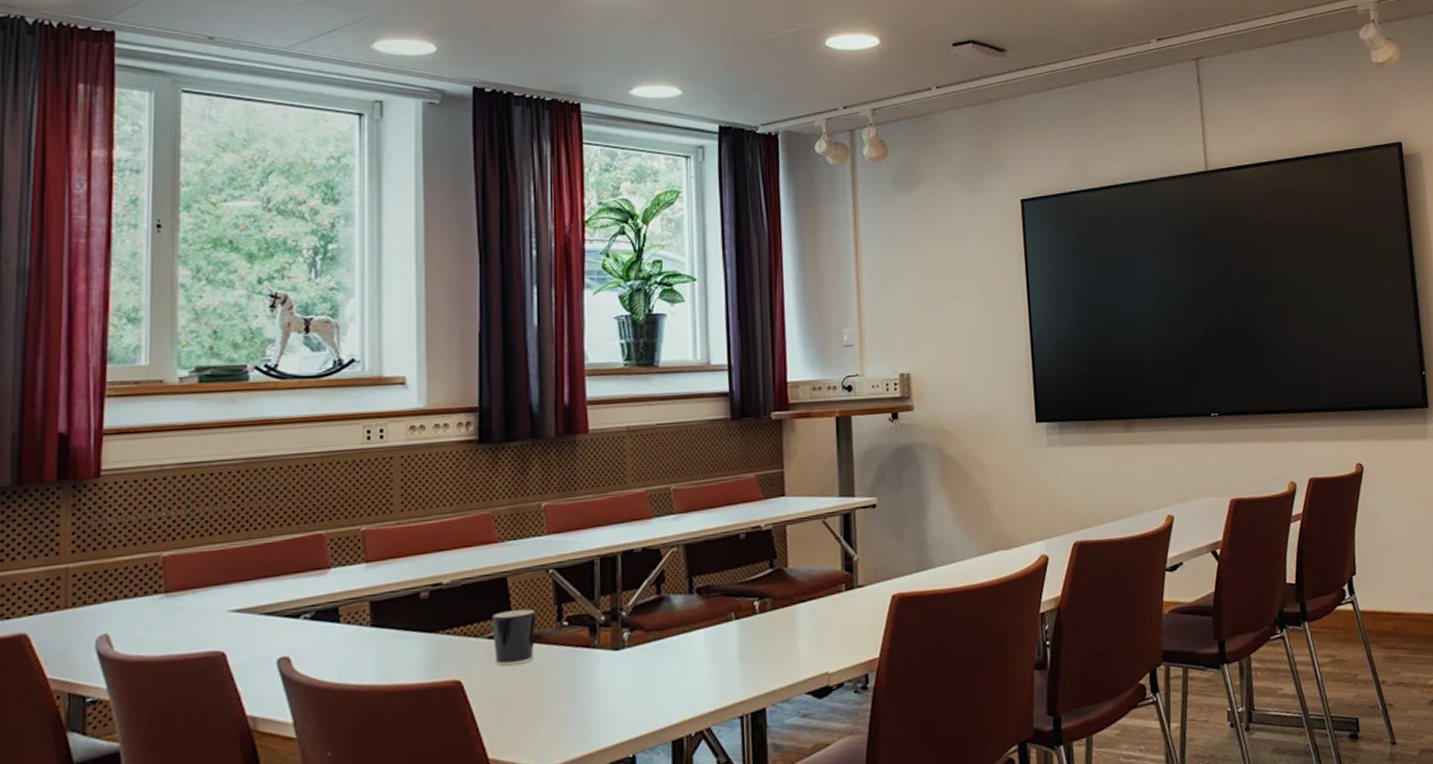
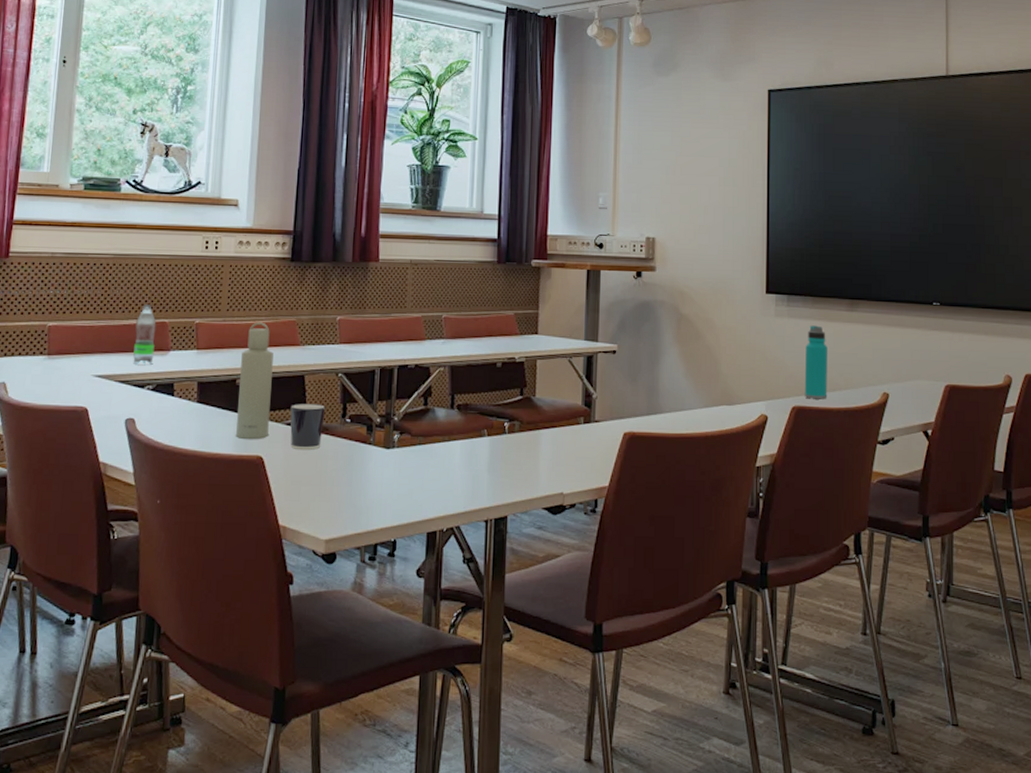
bottle: none [282,515,310,592] -> present [133,304,157,366]
bottle: none [425,520,466,664] -> present [236,322,274,440]
water bottle: none [1082,451,1110,532] -> present [804,325,827,400]

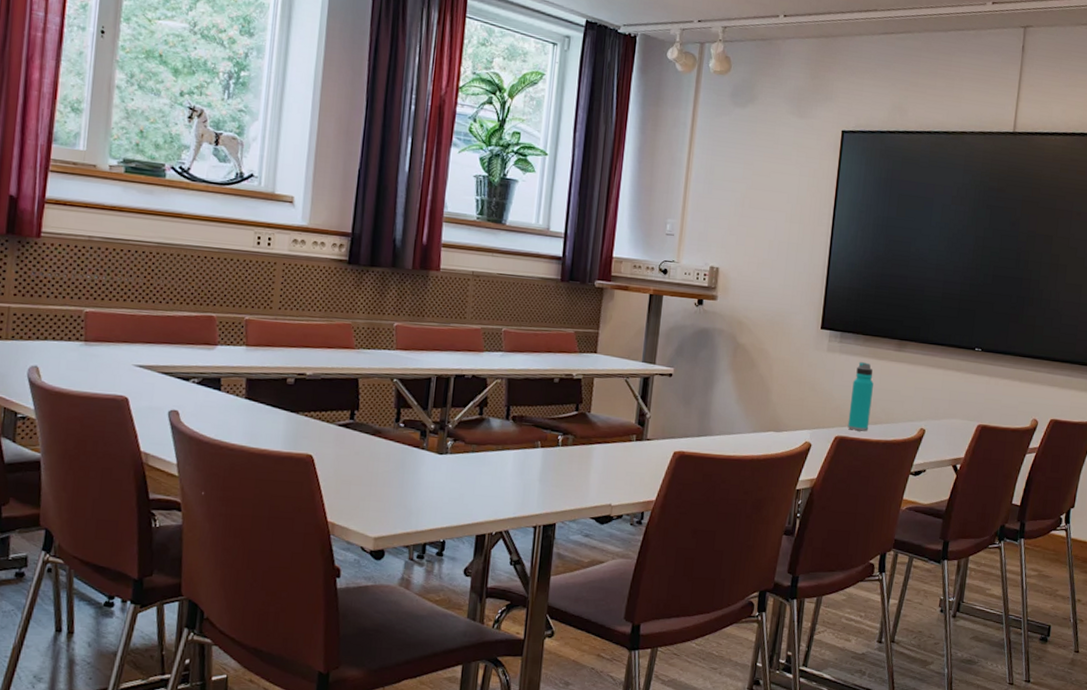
bottle: present [133,304,157,366] -> none [177,297,203,359]
bottle: present [236,322,274,440] -> none [285,322,327,439]
mug: present [290,404,326,451] -> none [341,406,379,452]

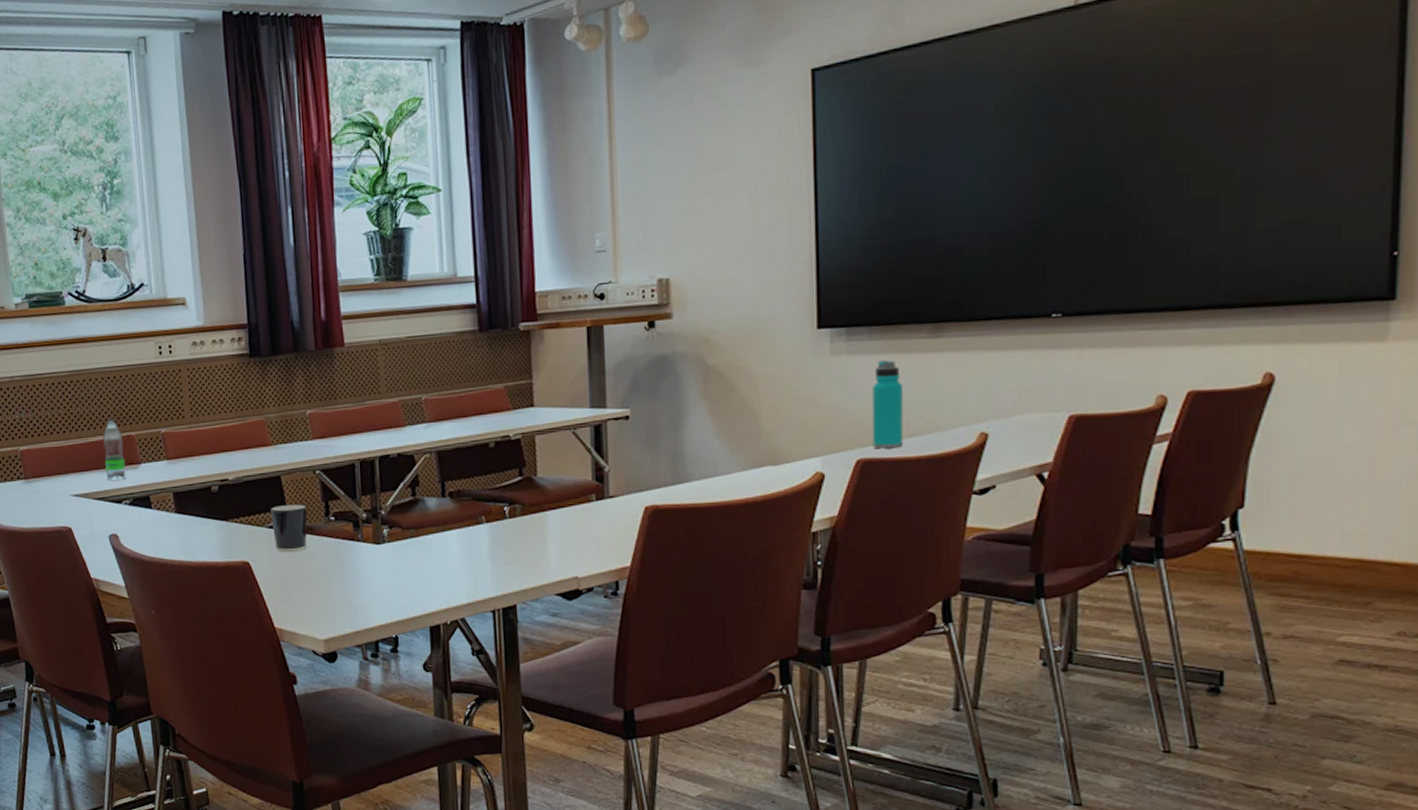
bottle: none [177,297,203,359] -> present [103,419,126,482]
mug: none [341,406,379,452] -> present [270,504,308,553]

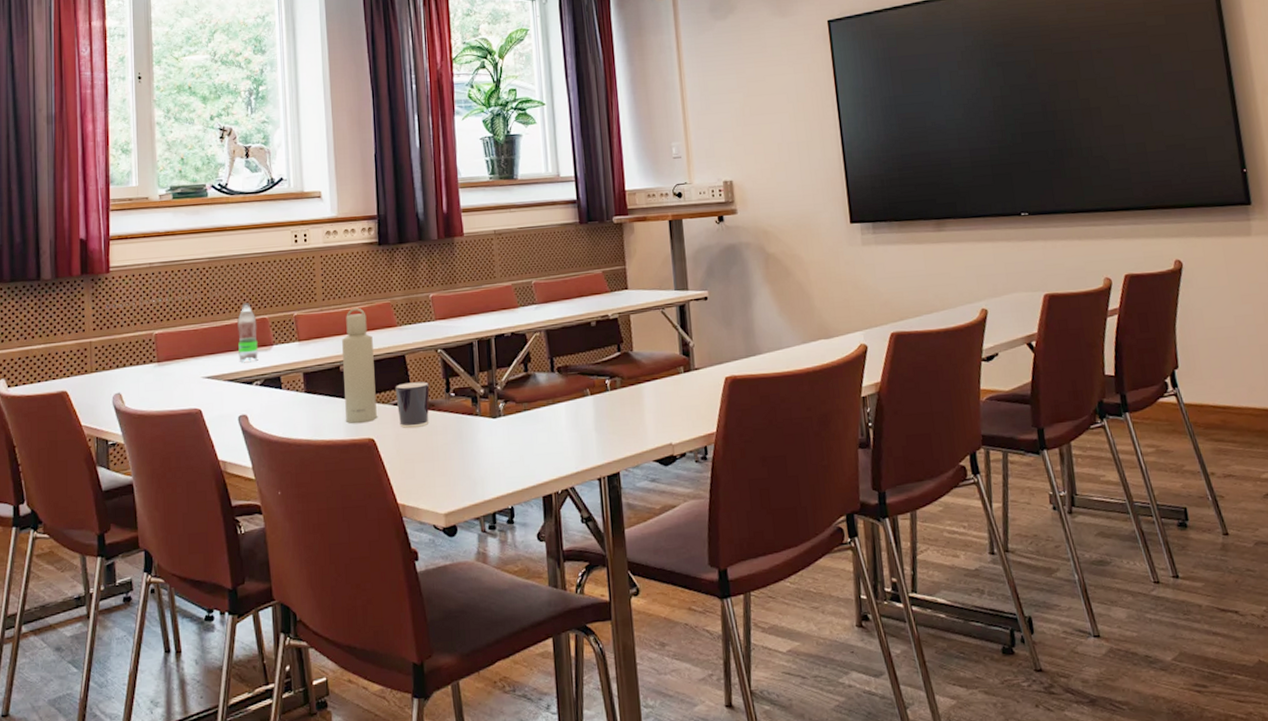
bottle: none [213,425,252,547] -> present [342,307,377,424]
water bottle: present [872,360,904,449] -> none [897,249,925,324]

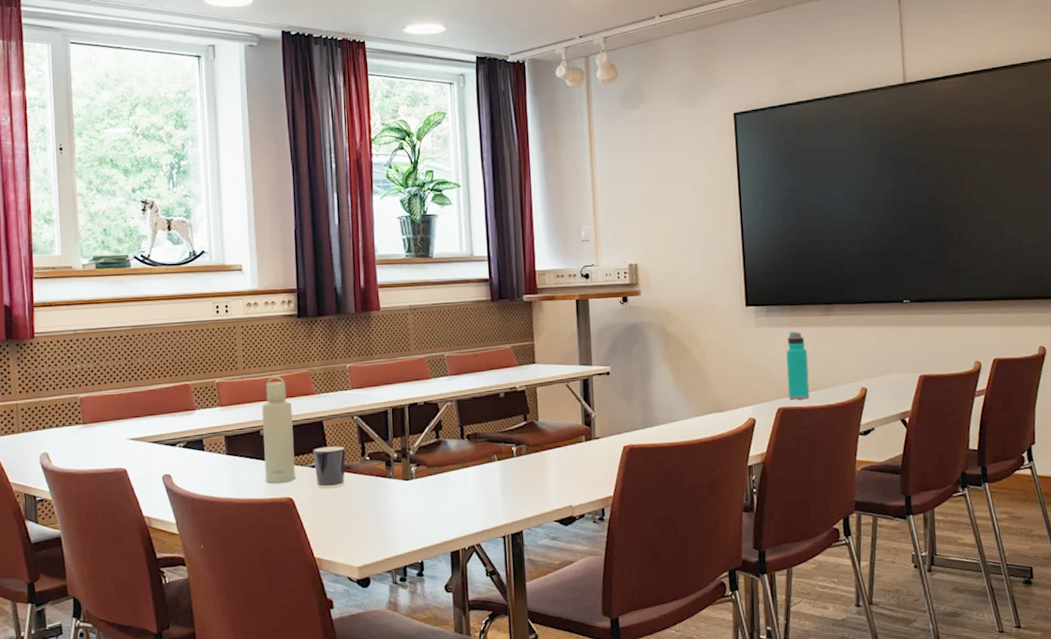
bottle: present [237,303,258,363] -> none [161,369,181,426]
water bottle: none [897,249,925,324] -> present [786,331,810,400]

